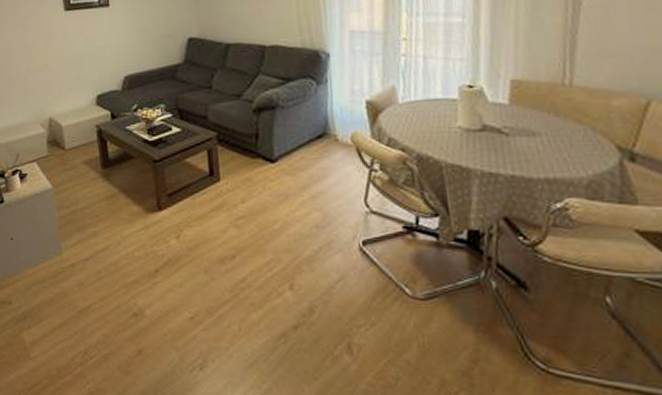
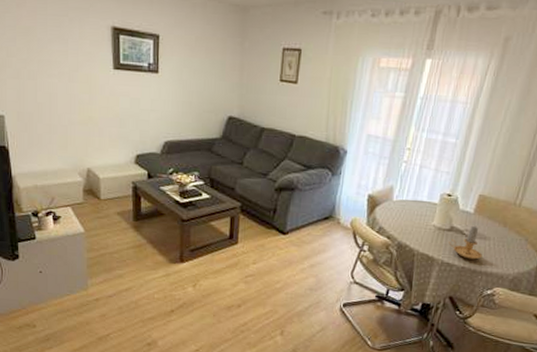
candle: none [484,119,536,165] -> present [448,225,483,260]

